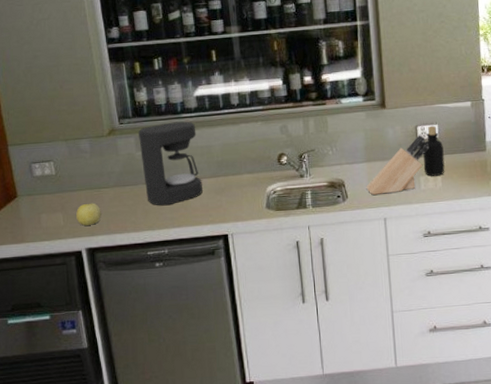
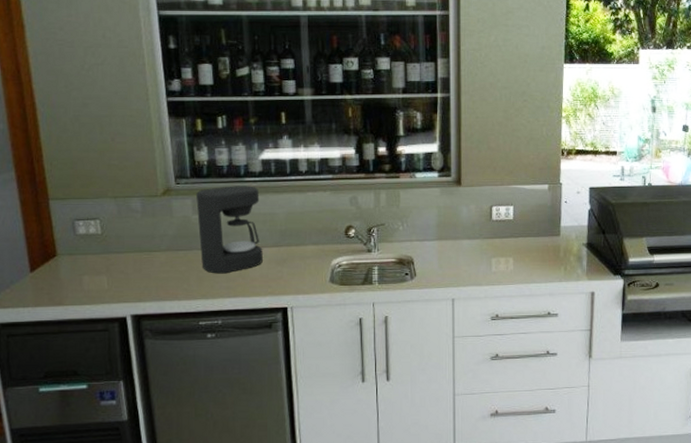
apple: present [76,203,101,226] -> none [122,266,151,290]
knife block: present [366,134,430,195] -> none [436,215,504,274]
bottle: present [423,125,445,176] -> none [497,206,518,258]

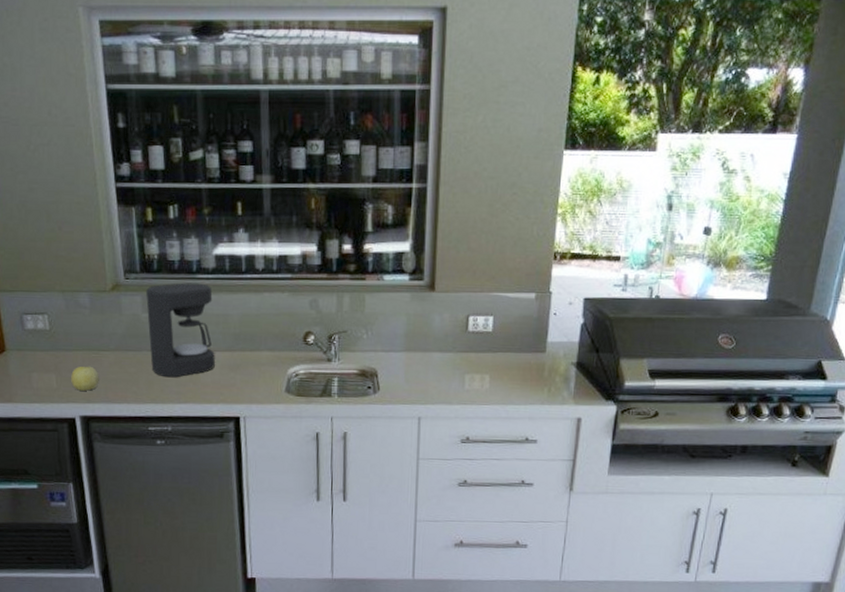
apple: none [122,266,151,290] -> present [71,366,99,391]

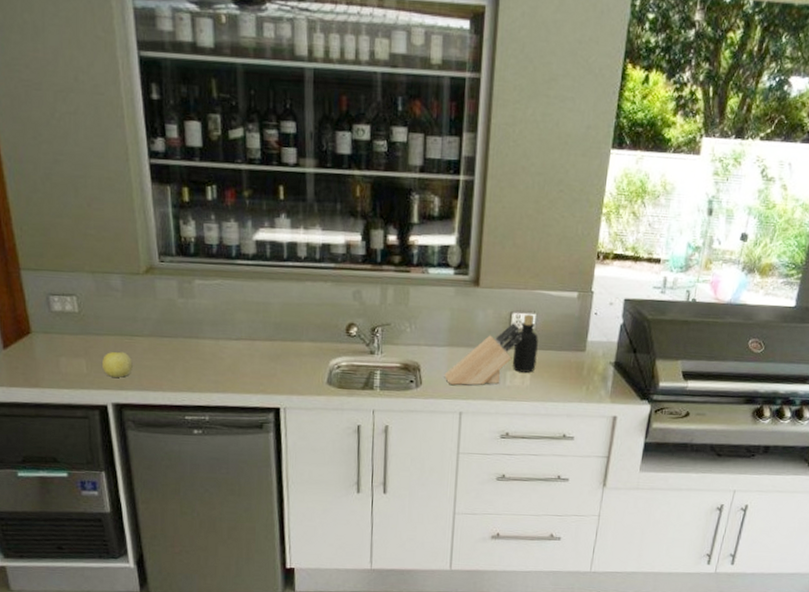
coffee maker: present [146,282,215,378] -> none [182,268,255,367]
knife block: none [402,325,481,390] -> present [444,322,523,386]
bottle: none [471,317,496,376] -> present [513,314,538,373]

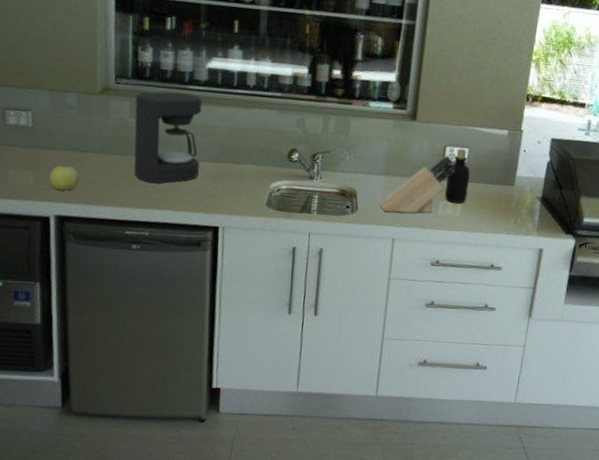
coffee maker: none [182,268,255,367] -> present [133,92,202,184]

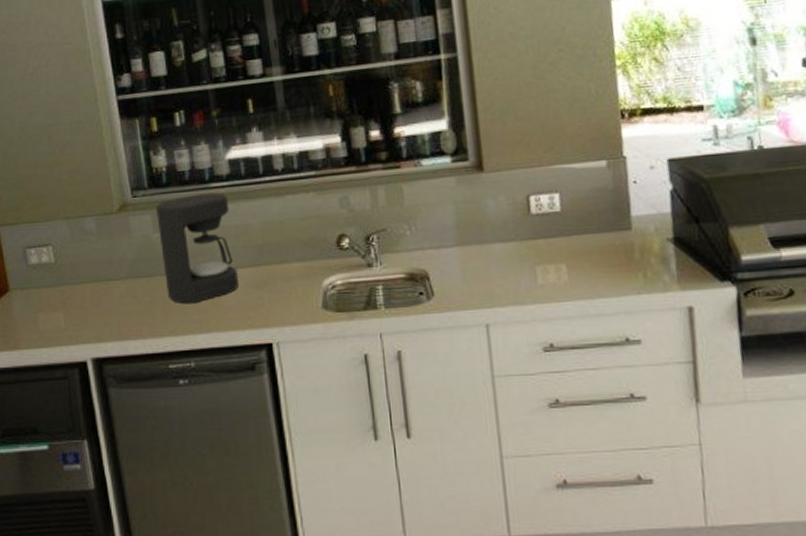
apple: present [49,165,79,191] -> none [80,299,111,329]
knife block: present [379,155,456,213] -> none [459,207,549,291]
bottle: present [445,148,470,204] -> none [539,194,572,266]

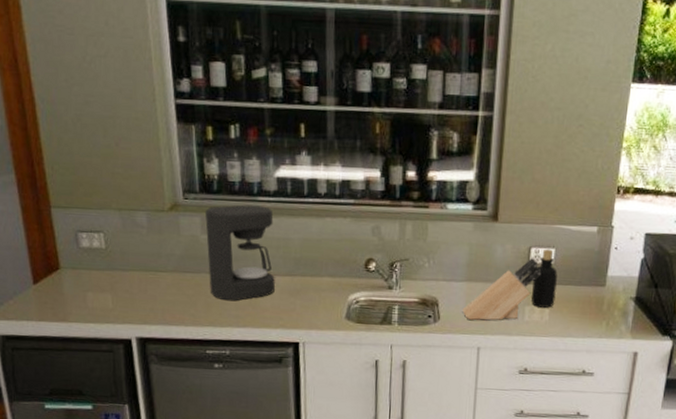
knife block: none [459,207,549,291] -> present [462,257,542,321]
bottle: none [539,194,572,266] -> present [531,249,557,308]

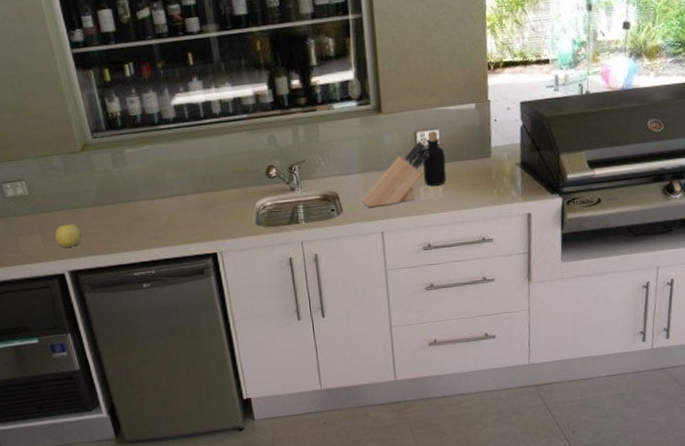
apple: none [127,286,156,312] -> present [55,223,82,248]
coffee maker: present [205,204,275,301] -> none [114,133,187,225]

